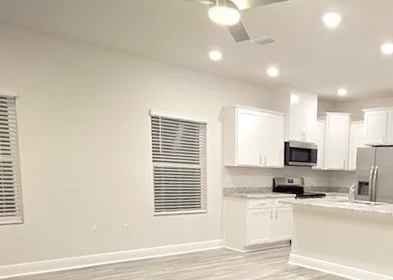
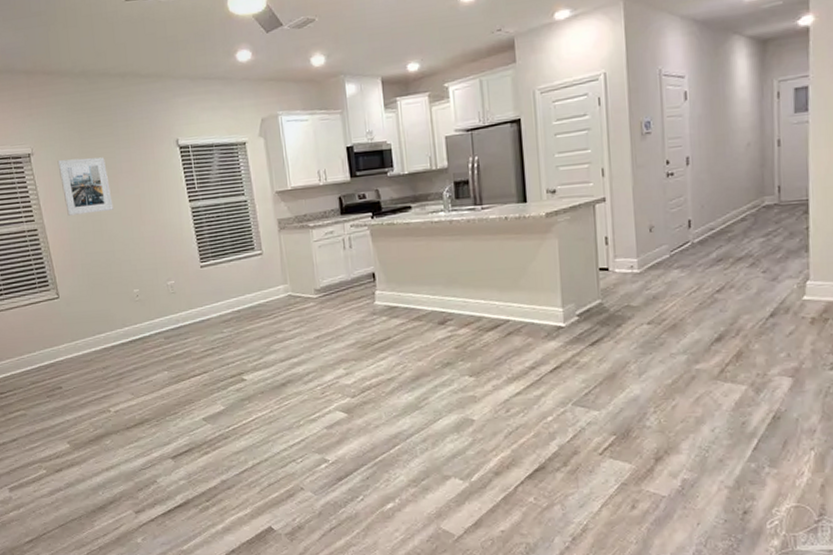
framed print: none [40,108,86,158] -> present [57,157,113,216]

